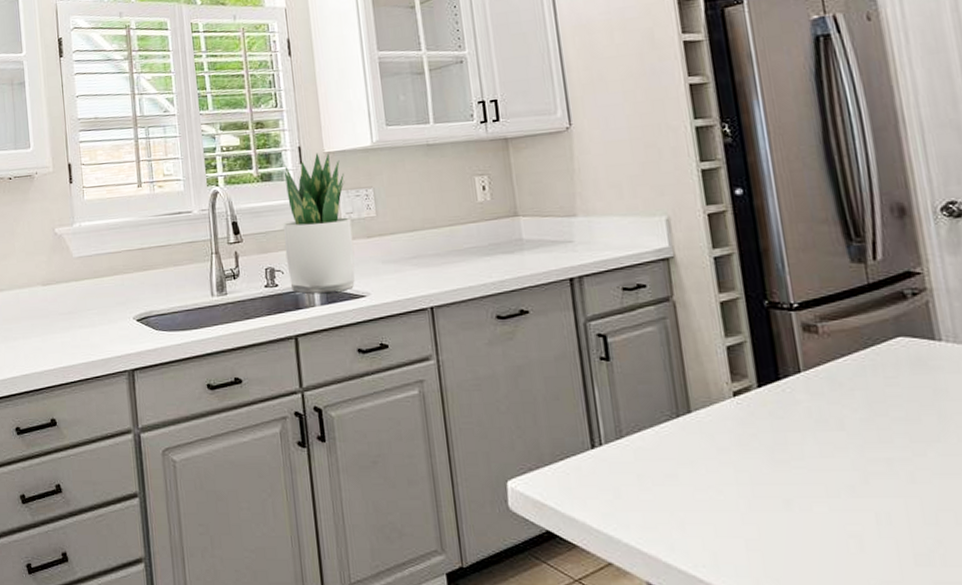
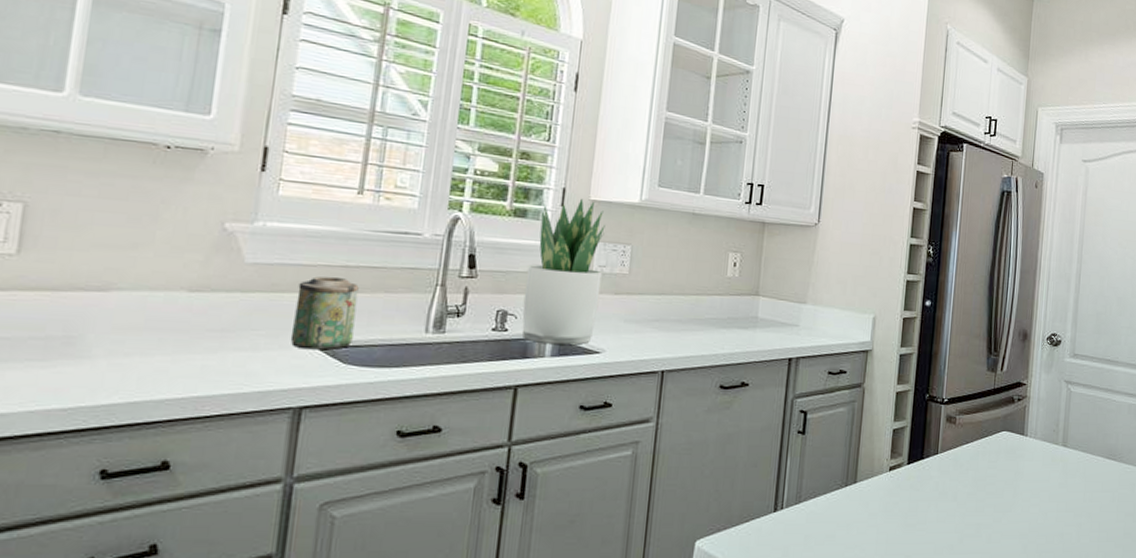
canister: none [112,258,159,322] -> present [290,276,359,350]

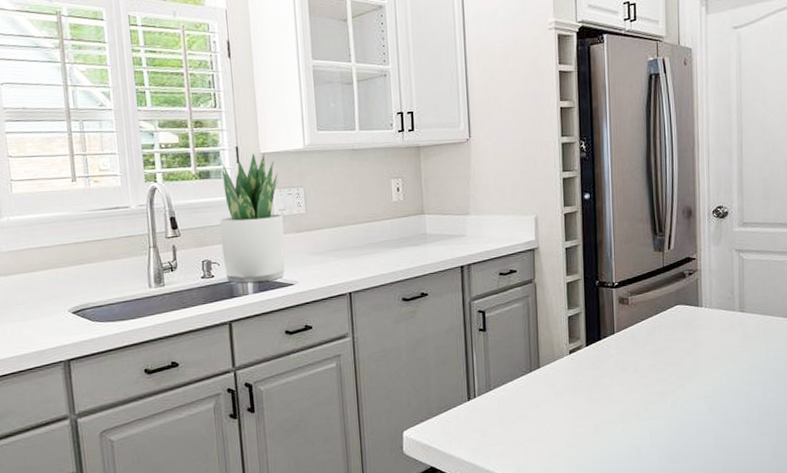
canister: present [290,276,359,350] -> none [45,252,95,314]

